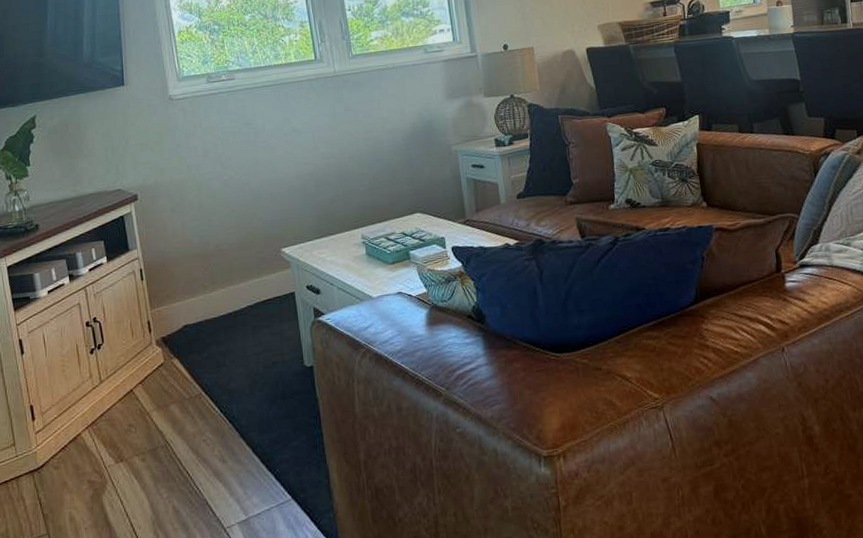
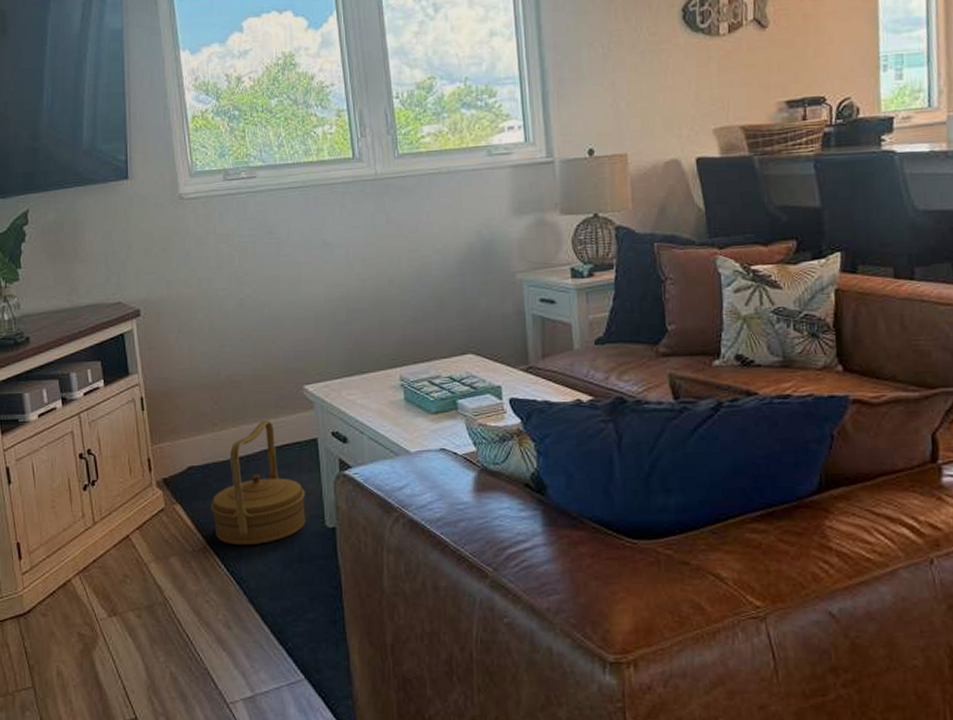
basket: none [205,279,288,390] -> present [211,419,306,546]

